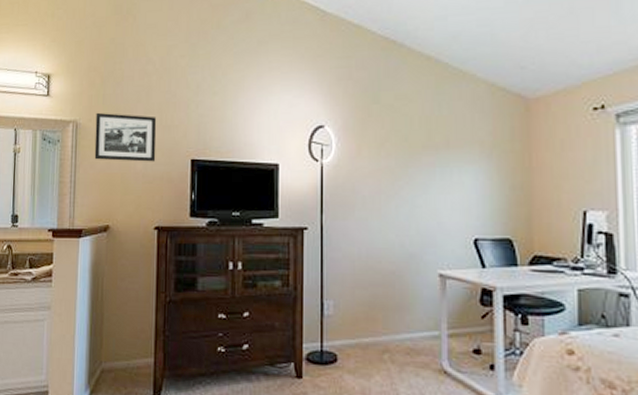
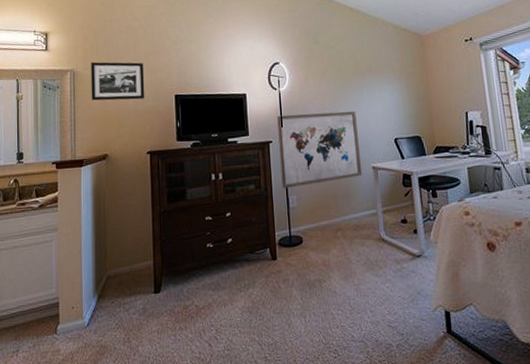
wall art: none [316,195,423,290] -> present [277,110,362,189]

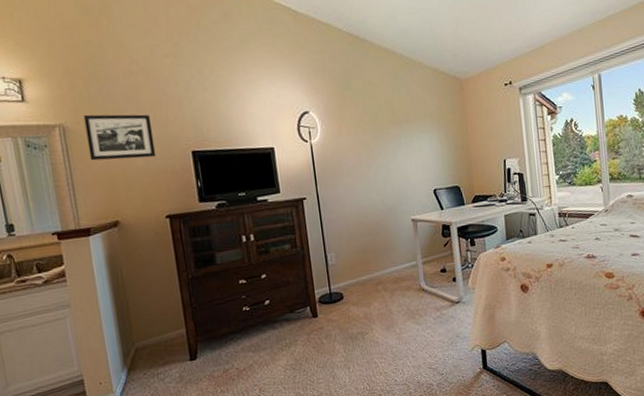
wall art: present [277,110,362,189] -> none [310,162,401,247]

